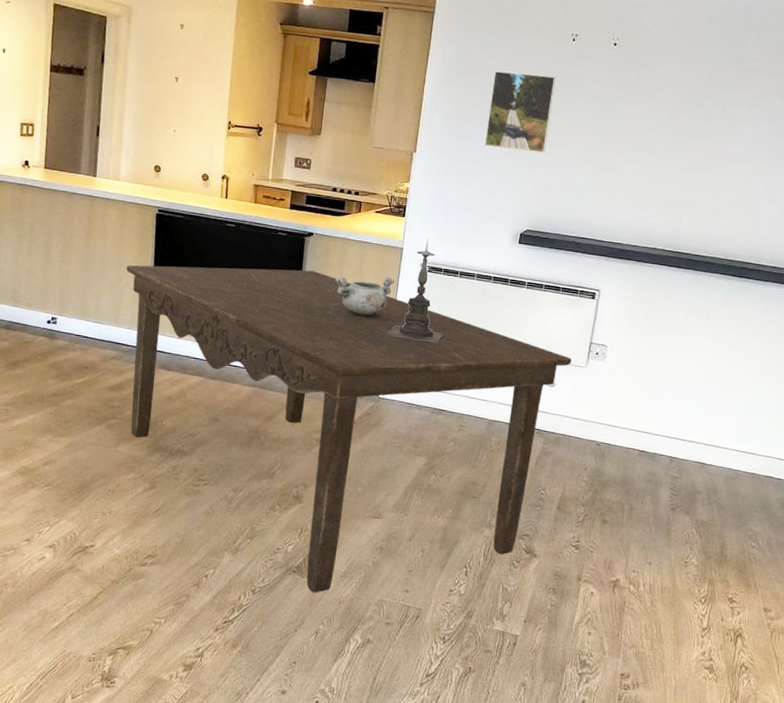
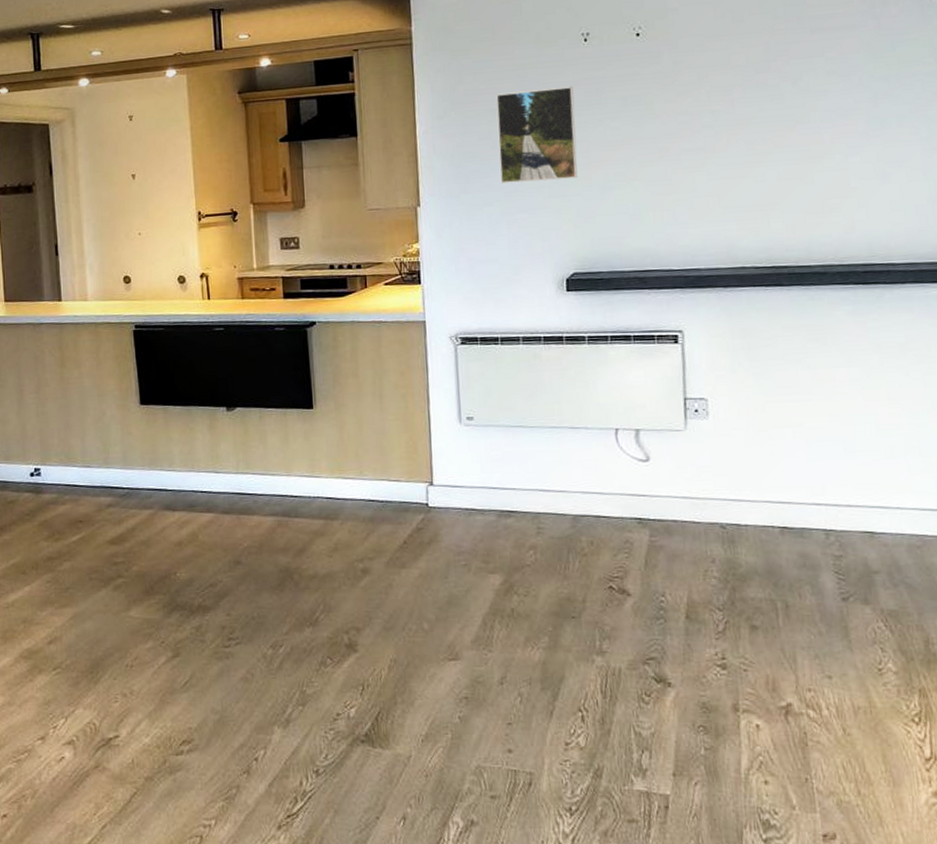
dining table: present [126,265,572,593] -> none [108,366,665,766]
decorative bowl: present [334,276,395,316] -> none [350,358,423,411]
candle holder: present [386,238,443,342] -> none [424,304,494,429]

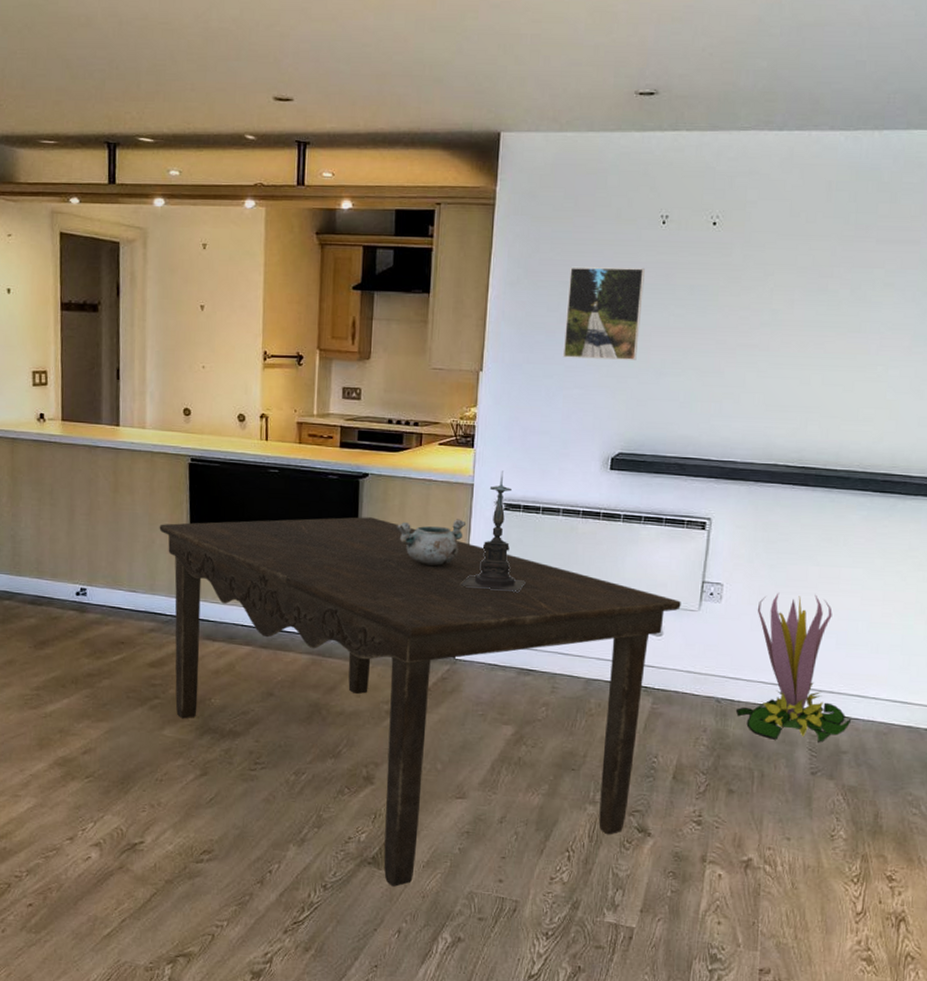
dining table: none [108,366,665,766] -> present [159,517,681,887]
decorative bowl: none [350,358,423,411] -> present [396,519,467,567]
candle holder: none [424,304,494,429] -> present [459,470,526,592]
decorative plant: none [744,400,878,565] -> present [735,592,852,743]

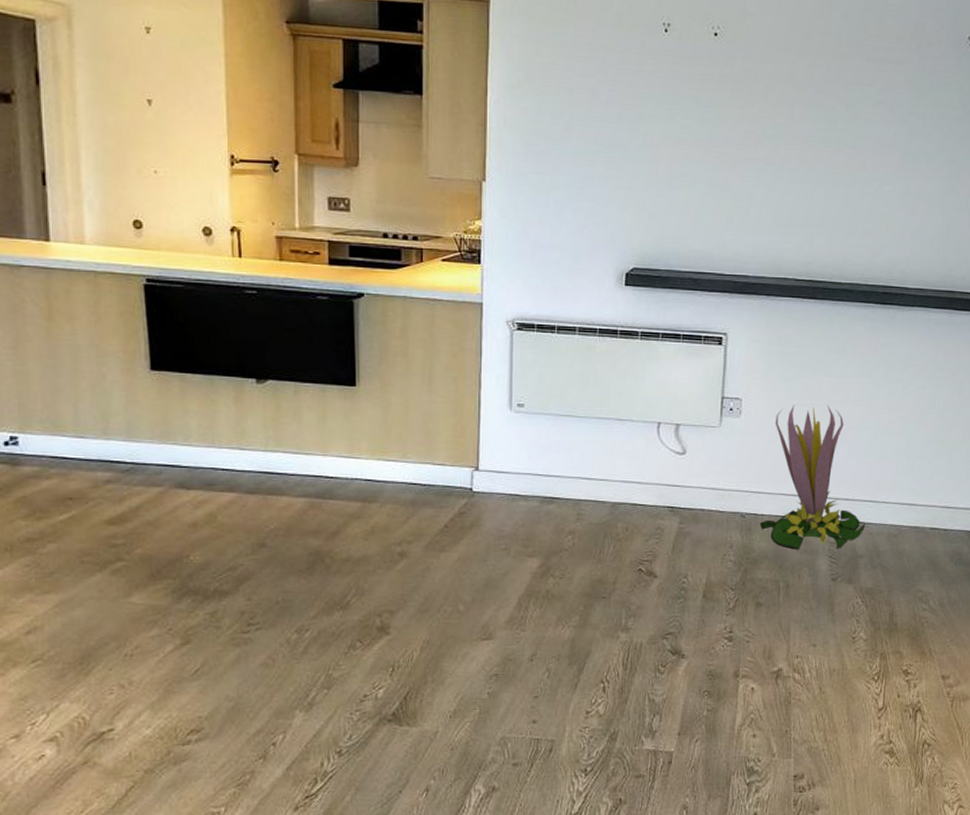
dining table: present [159,517,681,887] -> none [110,341,702,743]
decorative bowl: present [396,519,467,567] -> none [398,341,477,393]
candle holder: present [459,470,526,592] -> none [473,288,544,416]
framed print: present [562,266,645,360] -> none [570,72,650,172]

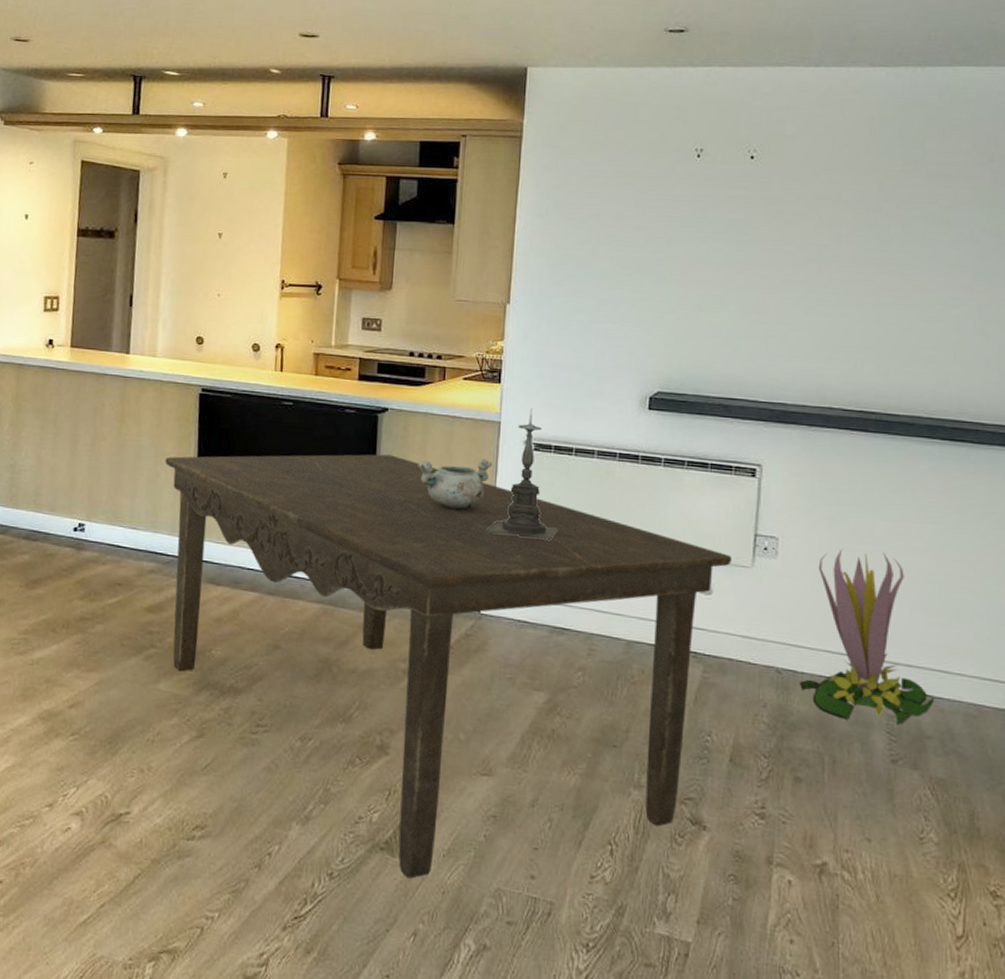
dining table: none [110,341,702,743] -> present [165,454,732,879]
decorative bowl: none [398,341,477,393] -> present [416,459,493,510]
candle holder: none [473,288,544,416] -> present [485,408,558,540]

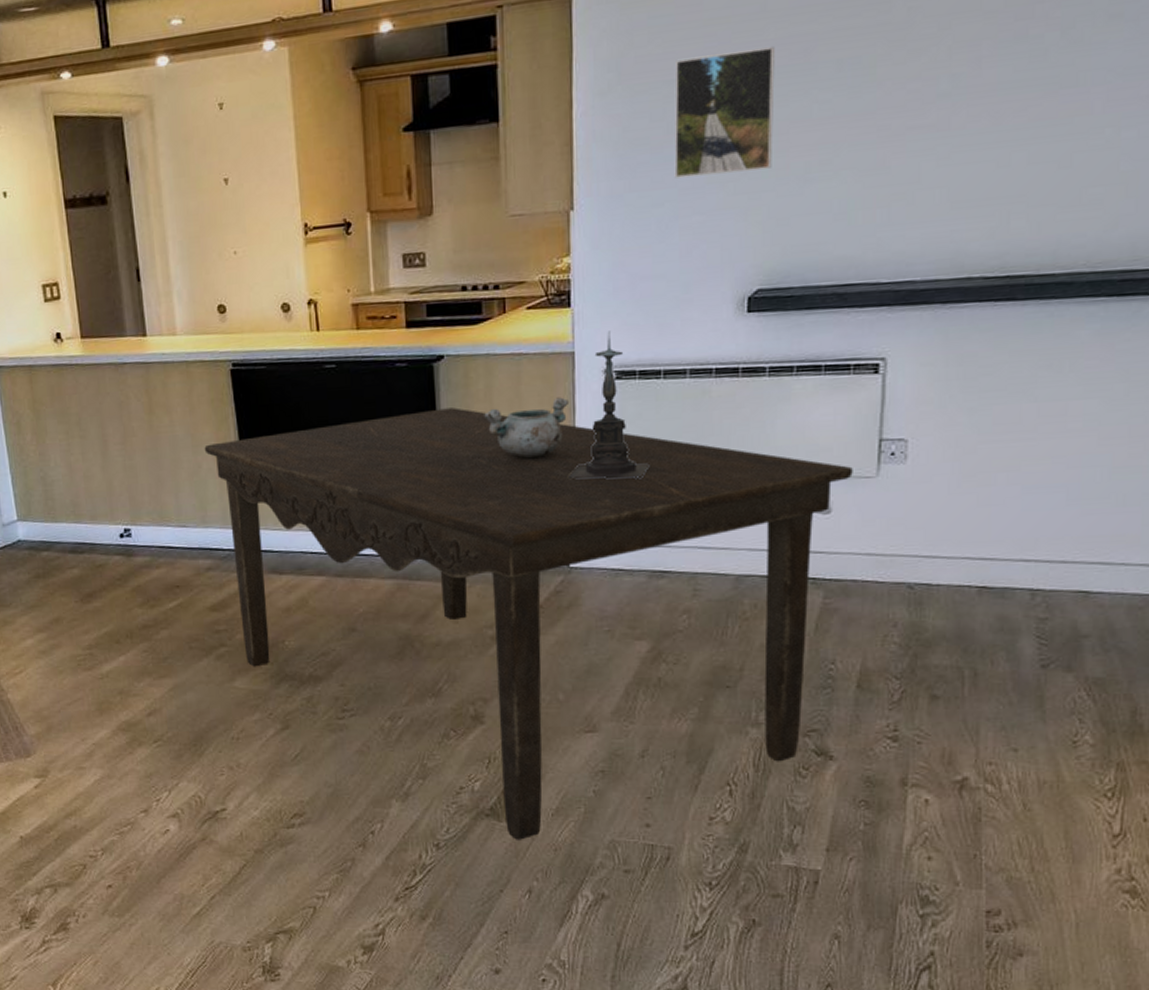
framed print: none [594,199,680,295] -> present [674,47,775,178]
decorative plant: present [799,549,935,725] -> none [934,439,1093,628]

